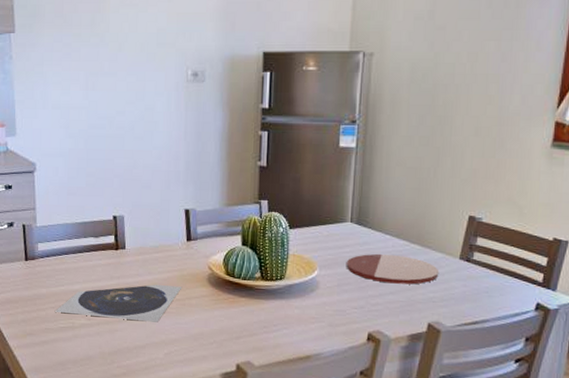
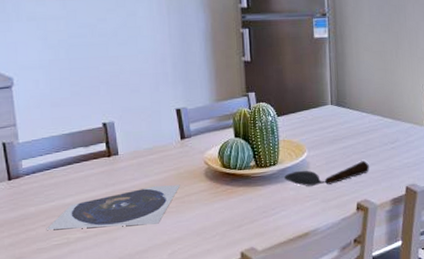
spoon: none [290,288,387,309] -> present [284,161,369,186]
plate: present [346,253,440,285] -> none [331,129,410,156]

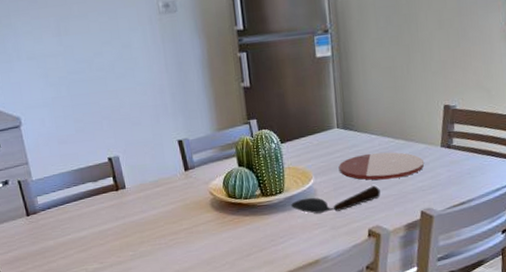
plate: present [46,185,181,230] -> none [65,216,188,262]
plate: none [331,129,410,156] -> present [338,152,425,180]

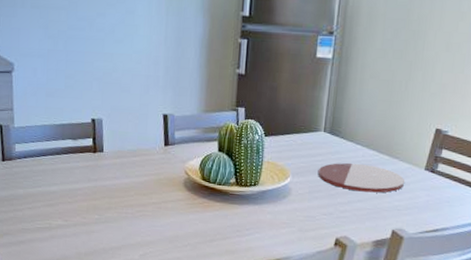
spoon: present [291,185,381,214] -> none [263,195,355,215]

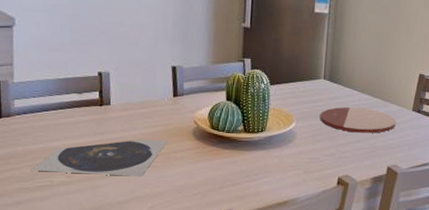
plate: none [31,187,159,225] -> present [31,139,168,177]

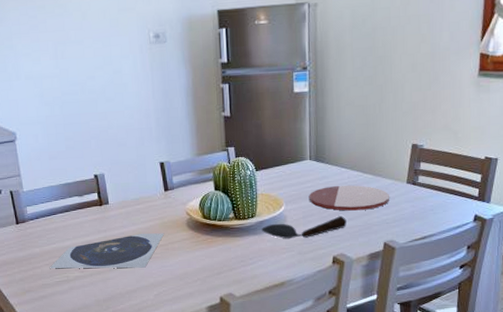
spoon: none [270,137,354,157] -> present [262,216,347,239]

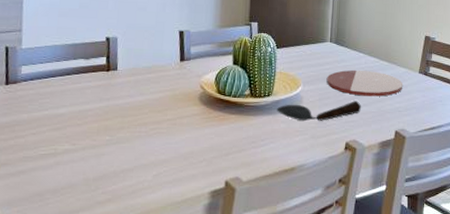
plate: present [49,233,165,269] -> none [35,104,174,144]

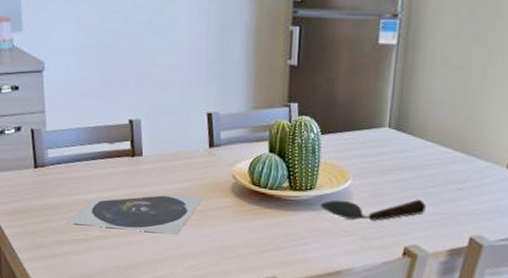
plate: none [35,104,174,144] -> present [66,194,204,235]
plate: present [326,69,403,97] -> none [382,161,484,196]

